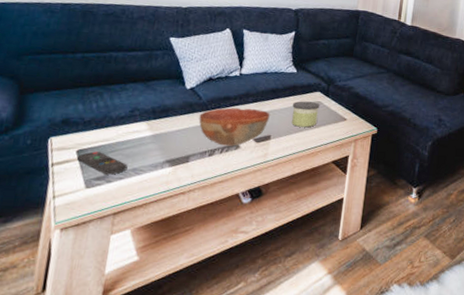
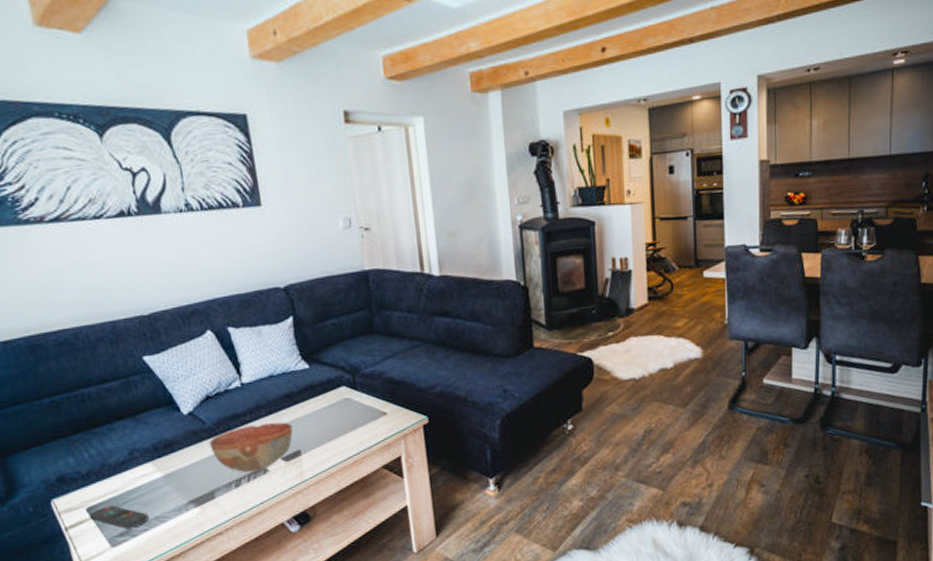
candle: present [292,101,320,128] -> none [316,399,351,434]

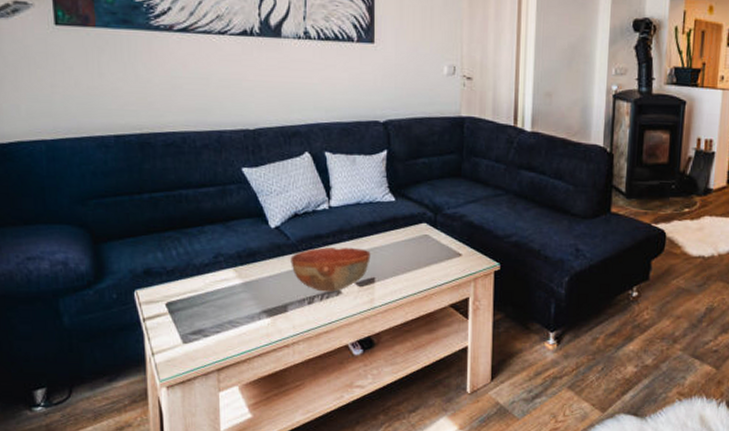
remote control: present [90,505,149,529] -> none [168,304,223,328]

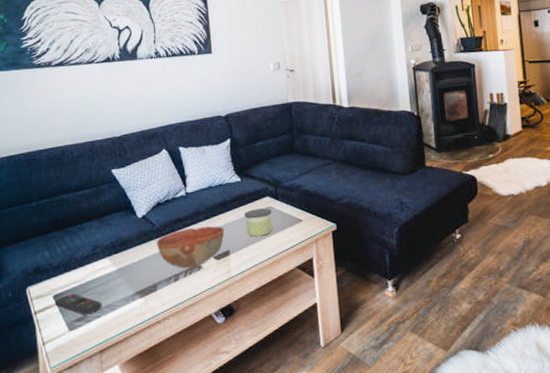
remote control: none [168,304,223,328] -> present [55,294,102,315]
candle: none [396,235,428,267] -> present [244,208,272,237]

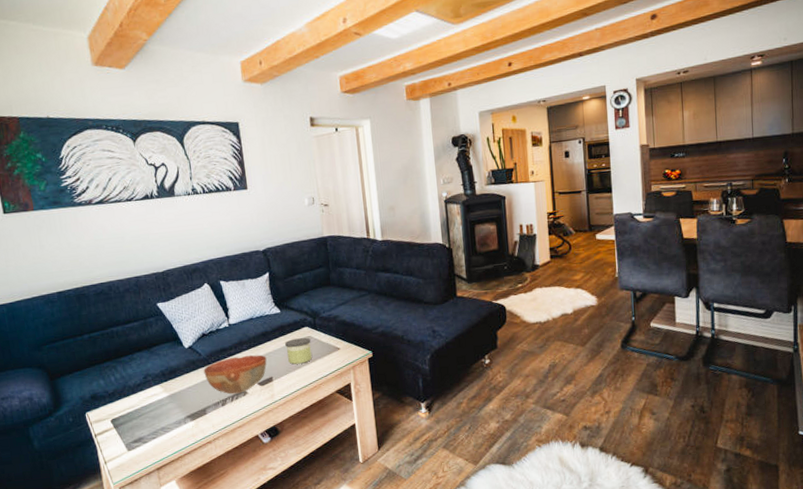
remote control: present [55,294,102,315] -> none [113,418,157,437]

